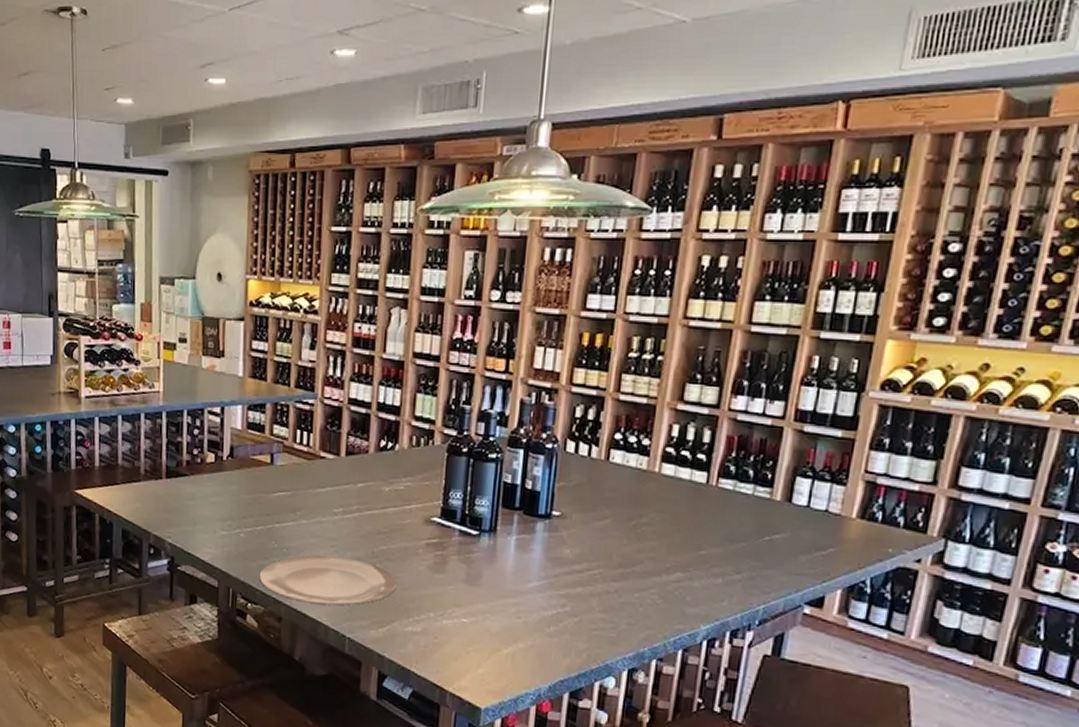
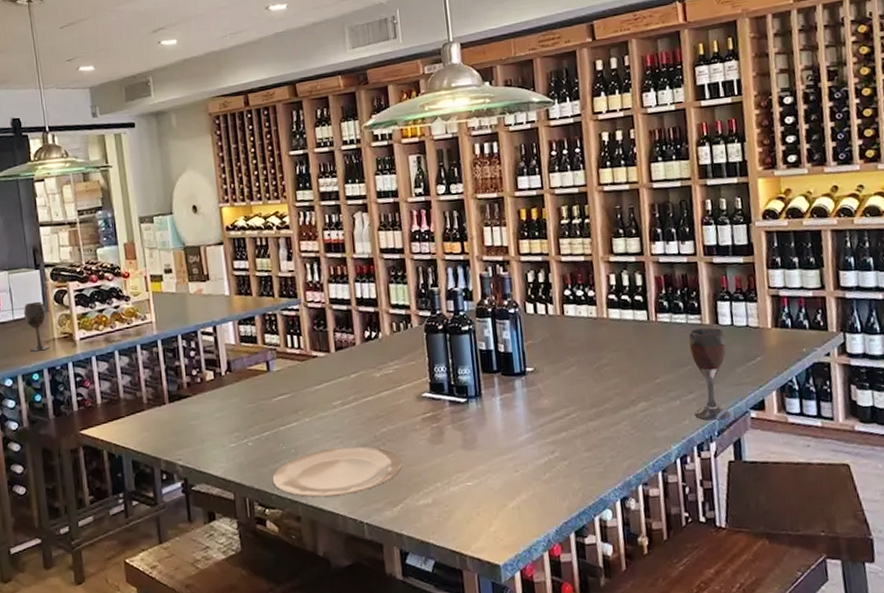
wine glass: none [32,350,55,403] -> present [23,301,50,352]
cup: none [737,502,796,610] -> present [688,327,731,421]

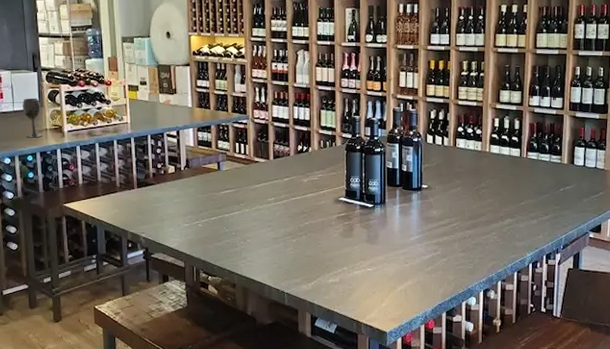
plate: present [272,446,402,498] -> none [215,233,319,271]
cup: present [688,327,731,421] -> none [547,166,578,238]

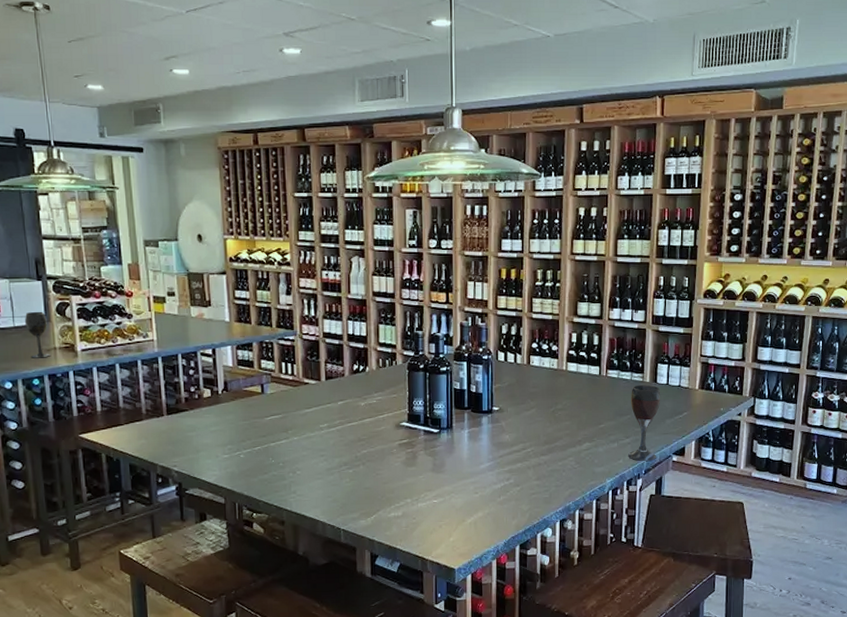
cup: none [547,166,578,238] -> present [628,384,661,462]

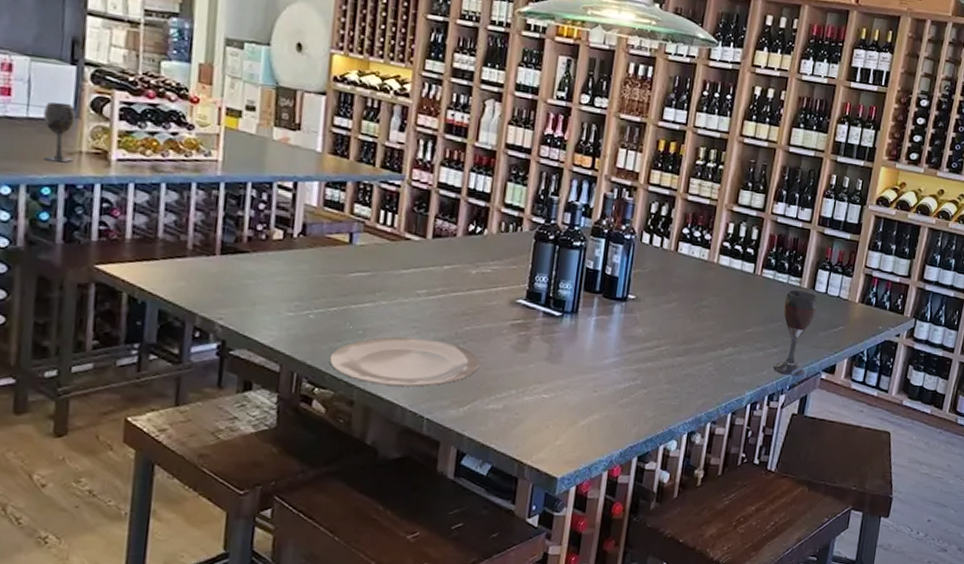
plate: none [261,463,378,506] -> present [329,336,480,387]

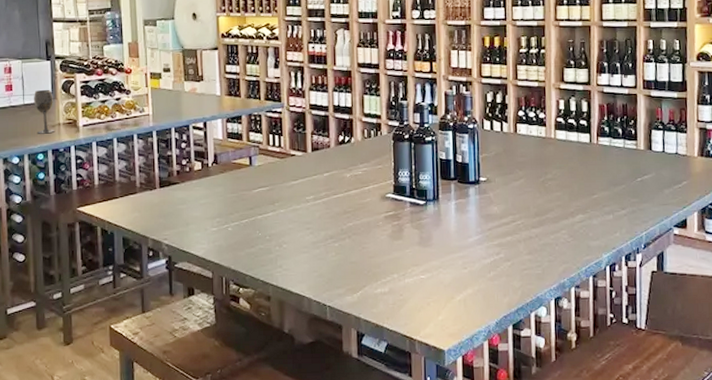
plate: present [329,336,480,387] -> none [247,236,364,281]
cup: present [773,289,818,377] -> none [624,152,657,235]

